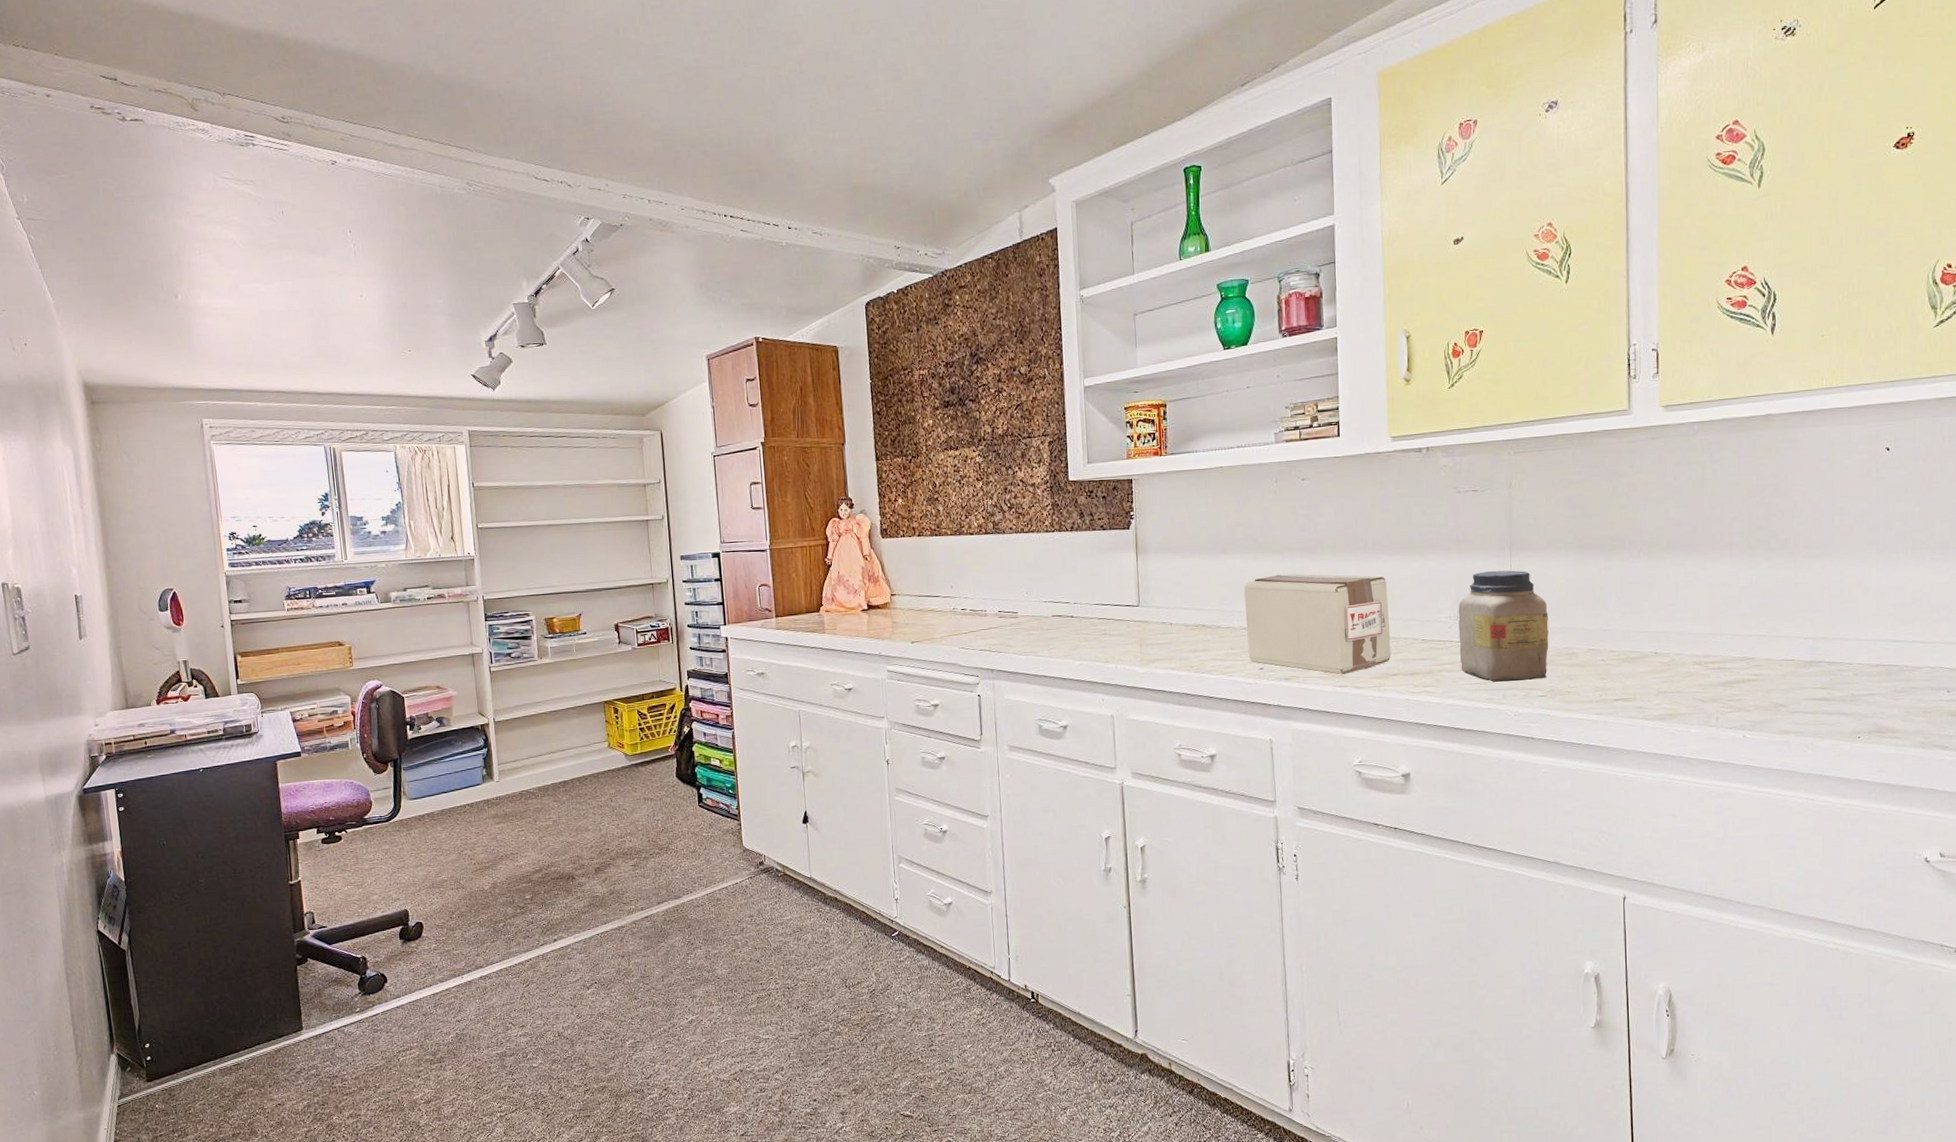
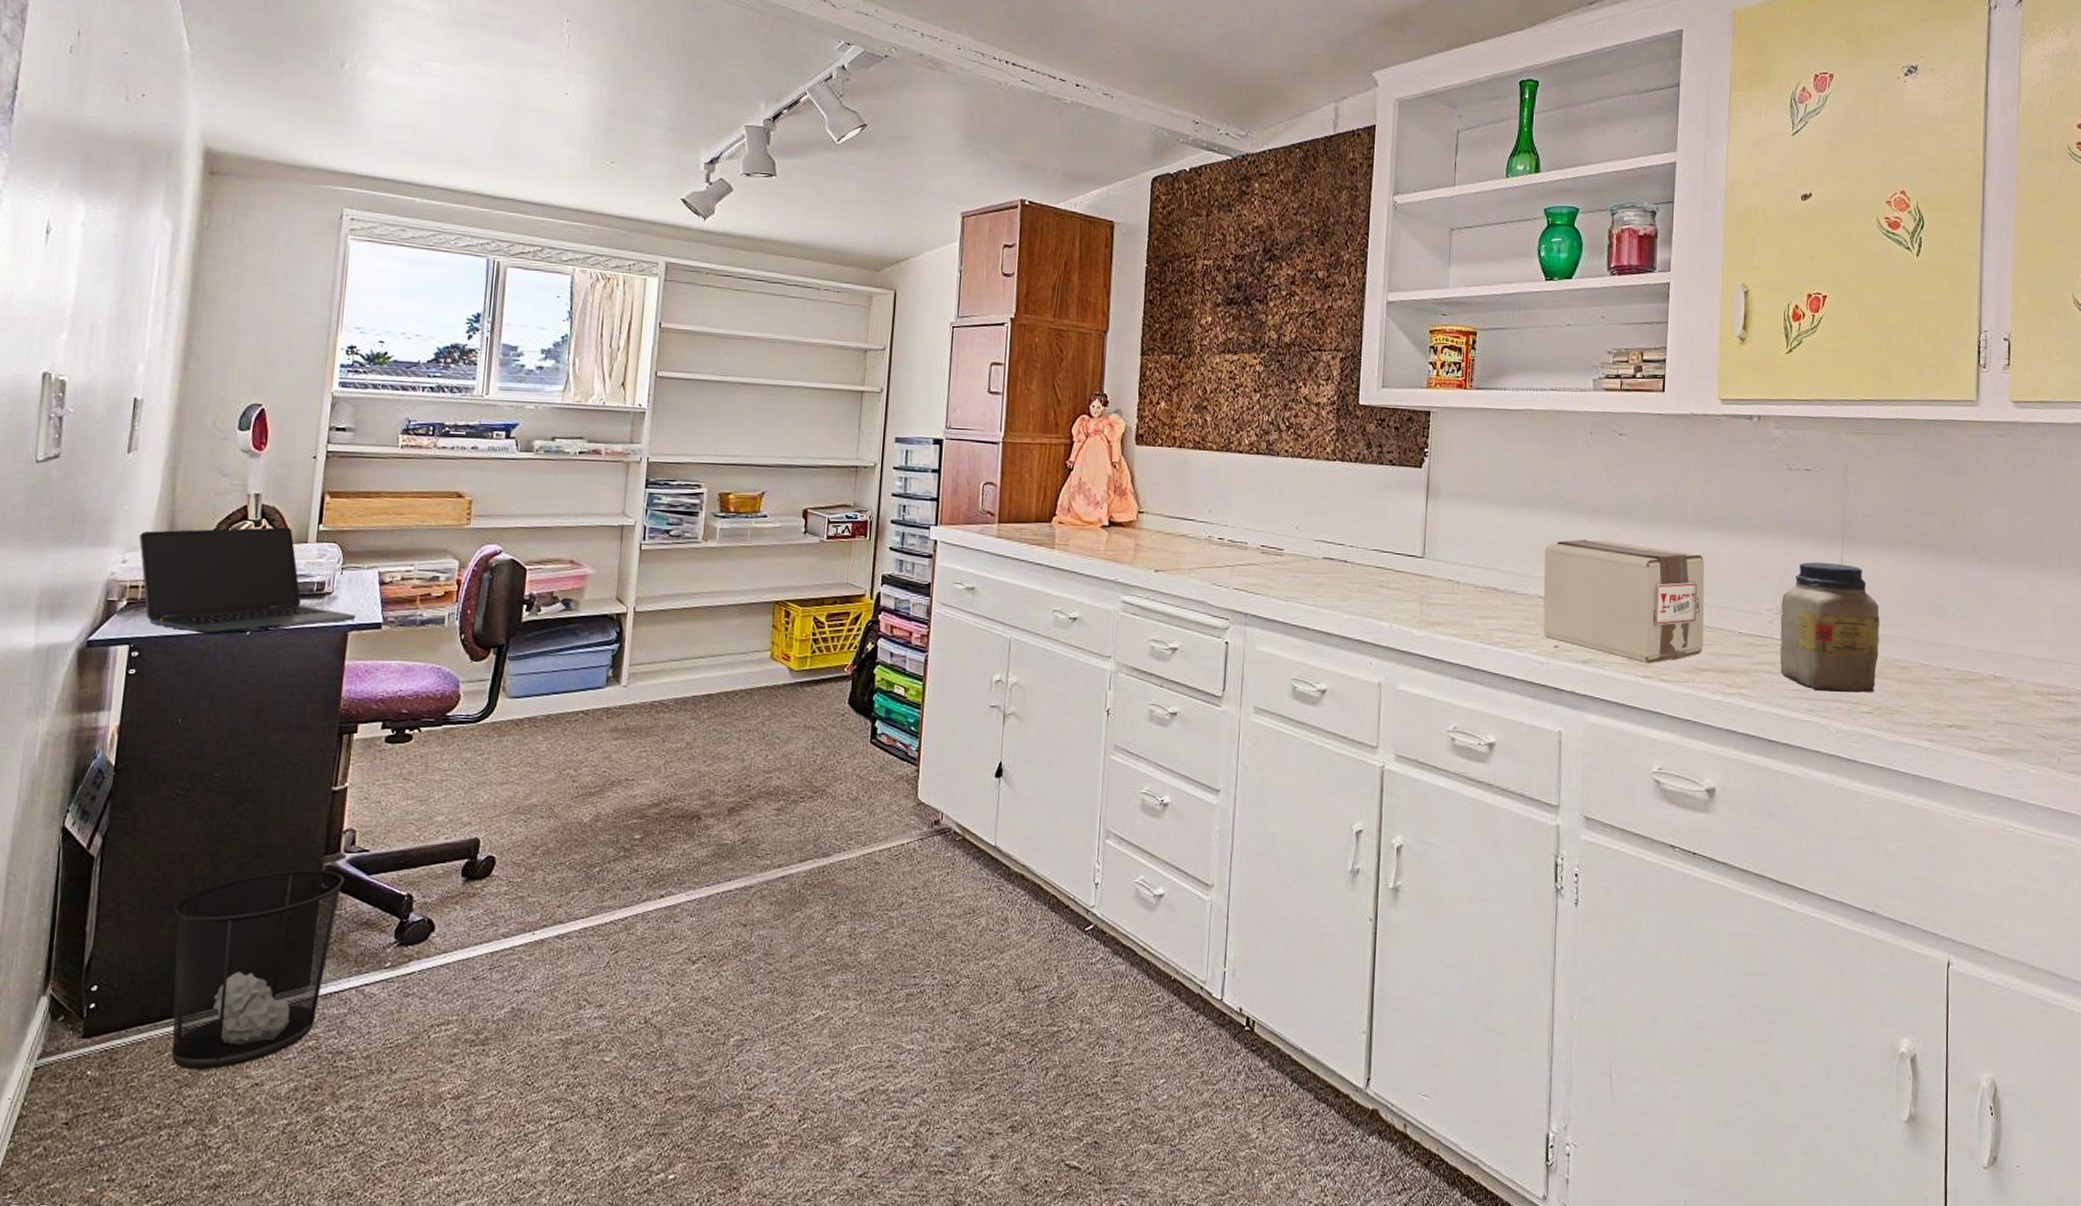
laptop: none [103,684,280,775] -> present [139,527,356,636]
waste bin: none [191,944,313,1098] -> present [171,869,345,1070]

